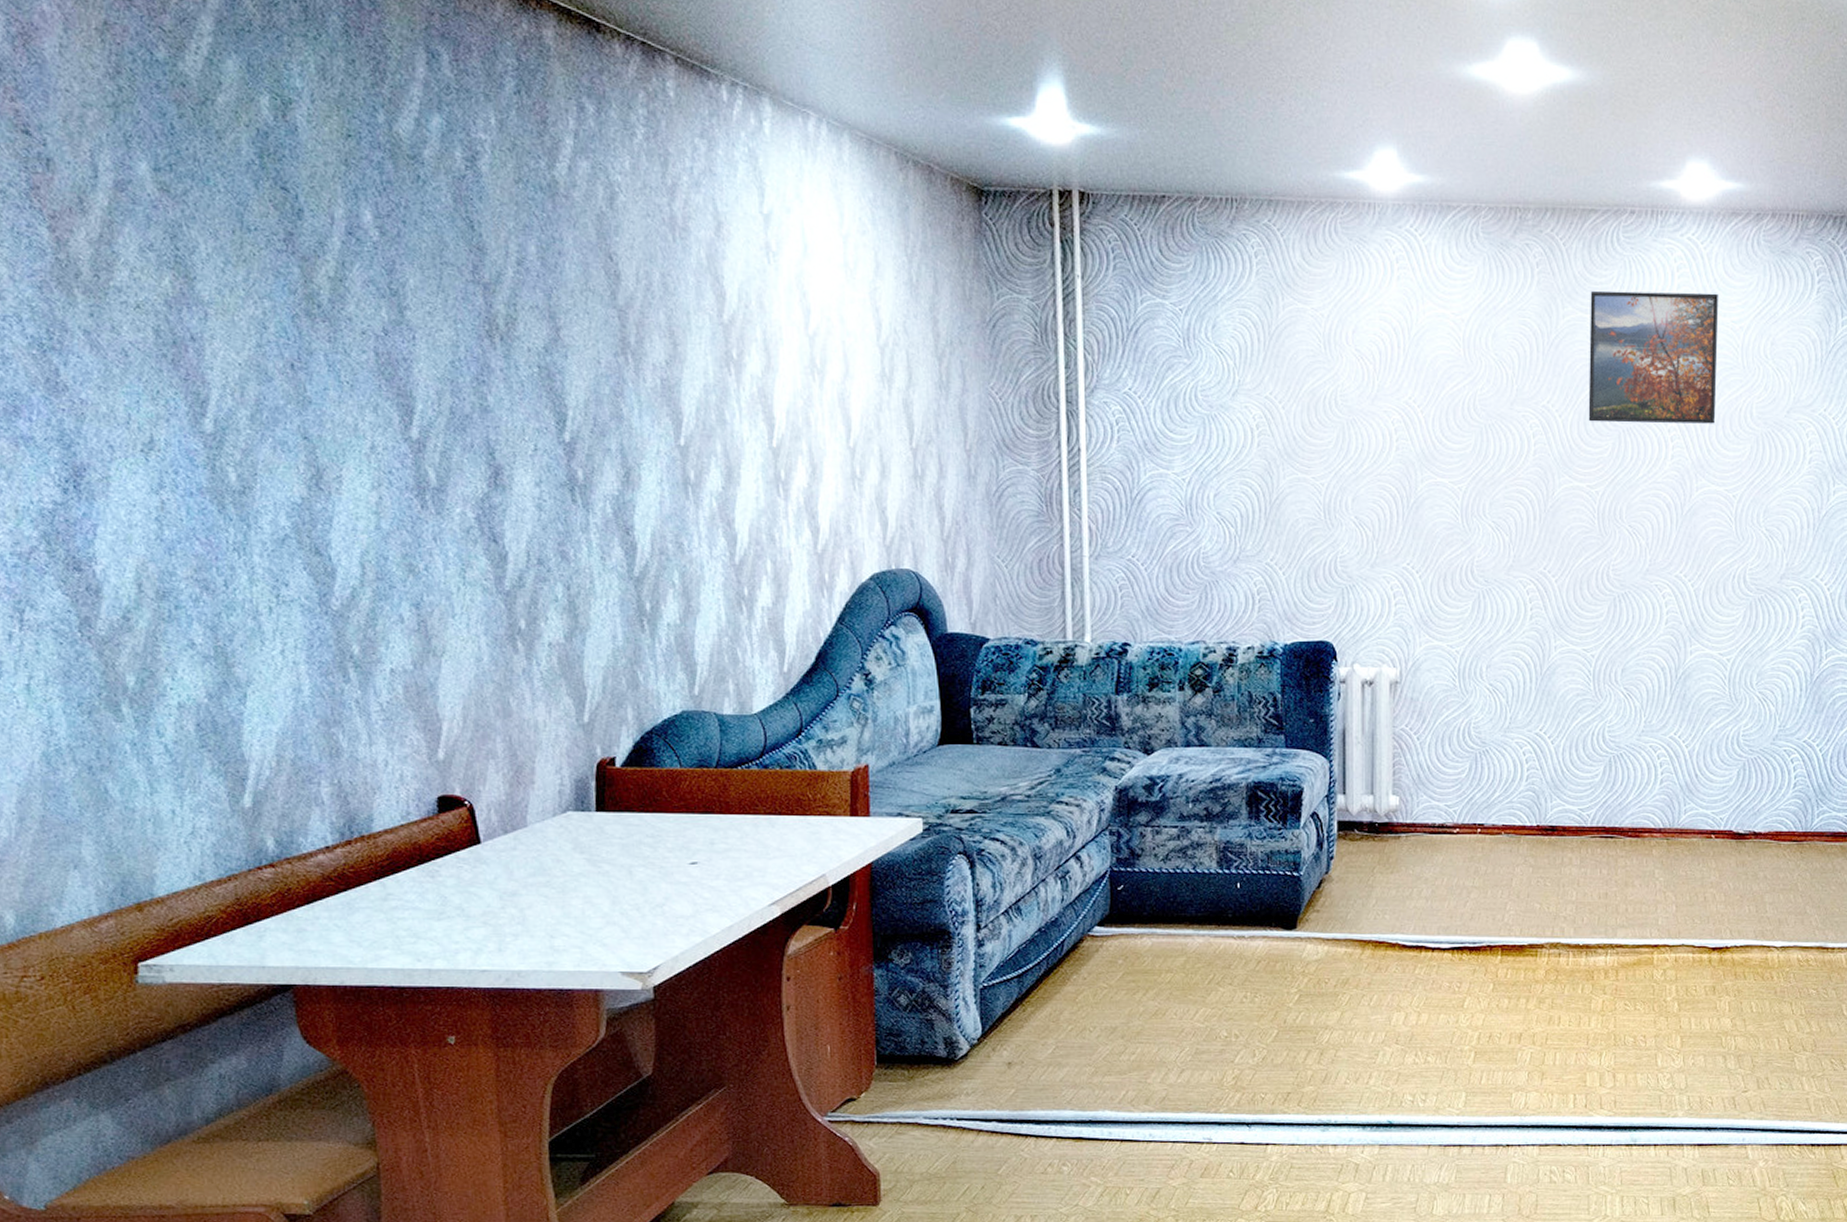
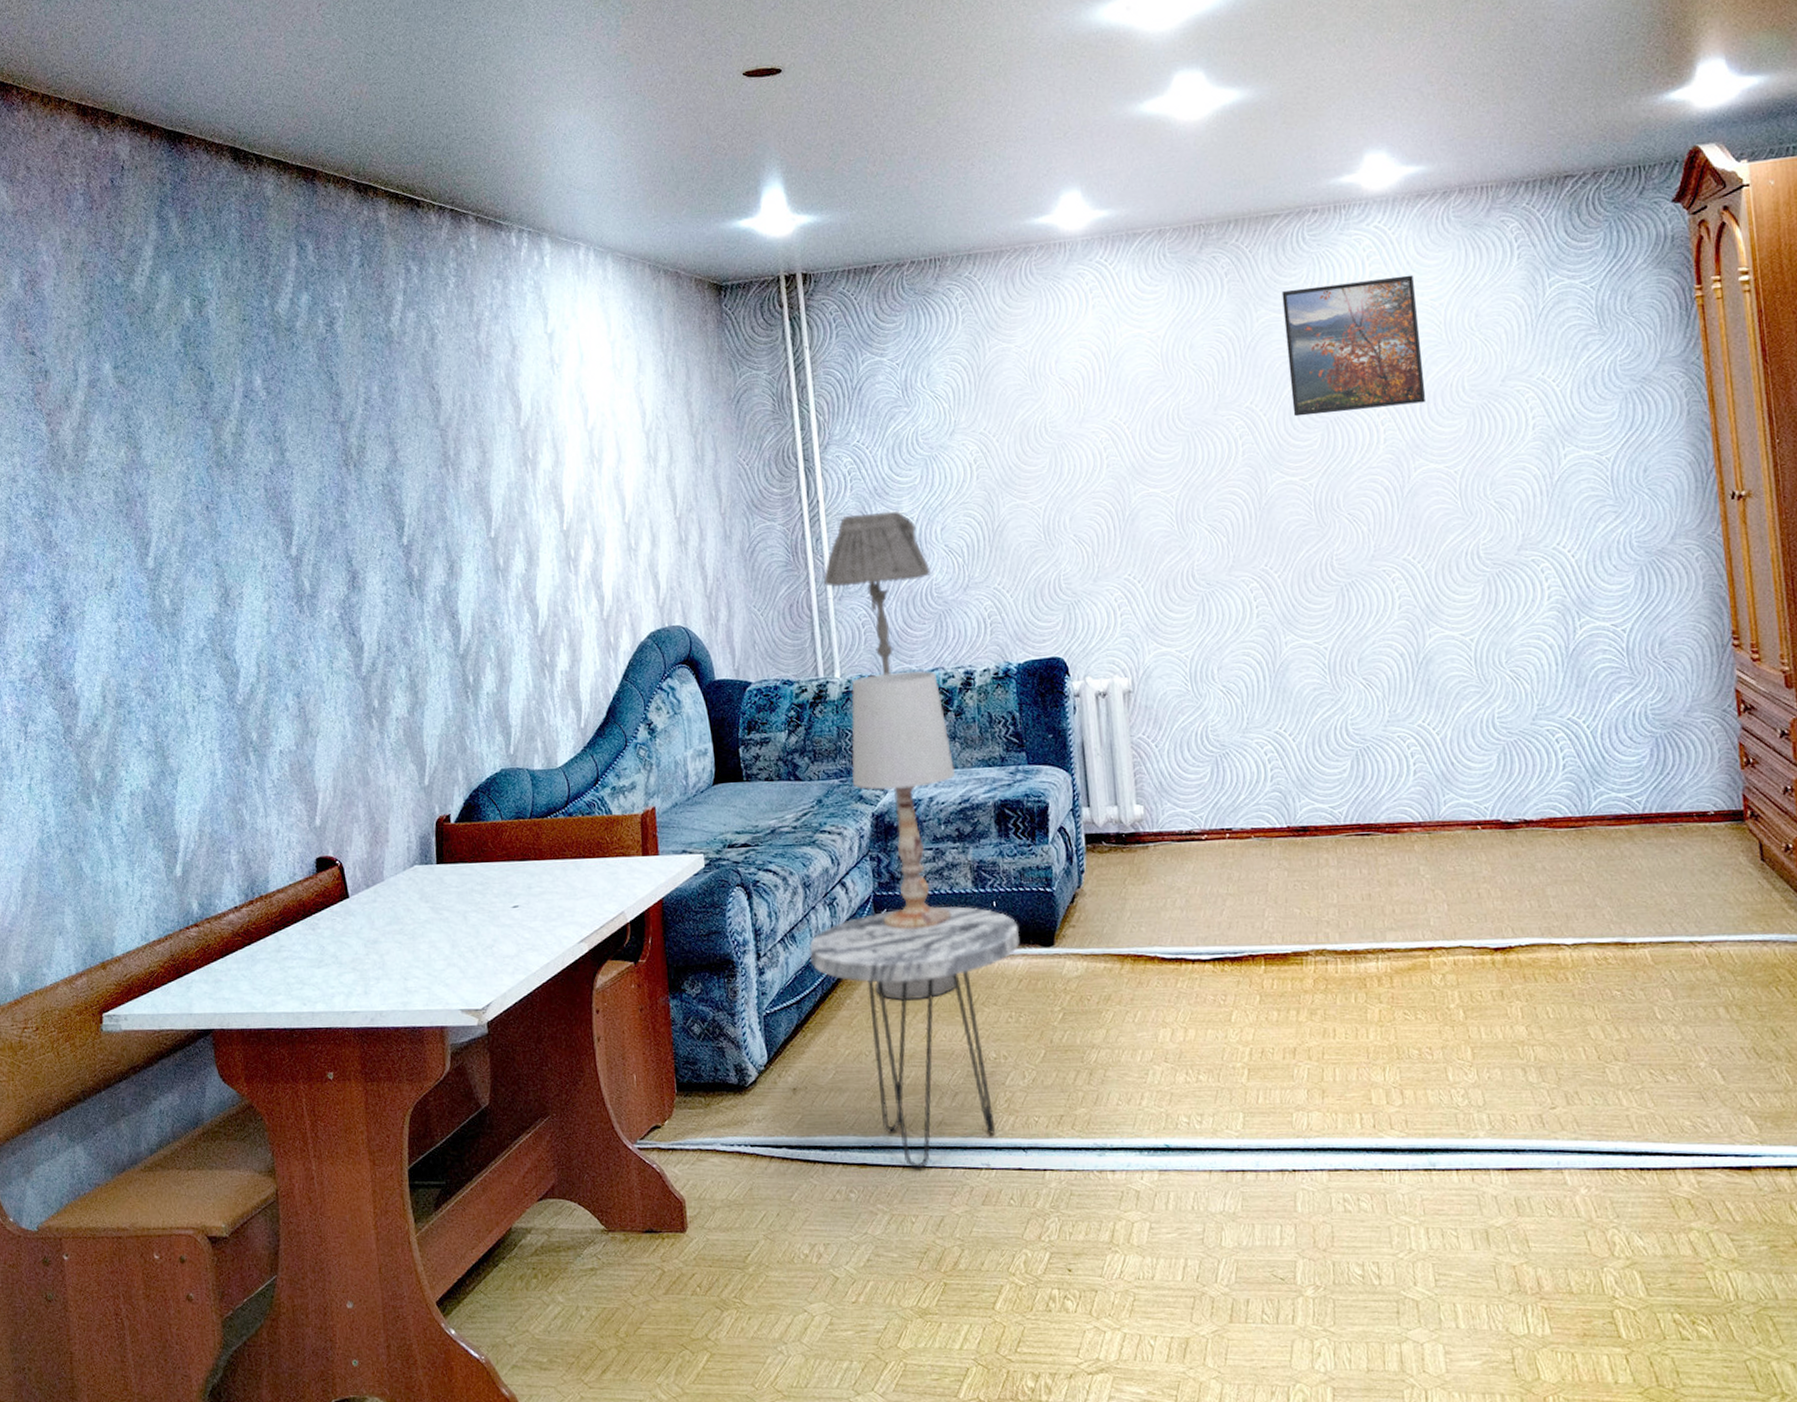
side table: none [1036,886,1261,1143] -> present [810,906,1020,1170]
floor lamp: none [1079,468,1199,978] -> present [823,510,957,1000]
table lamp: none [1095,641,1209,907] -> present [851,670,956,930]

